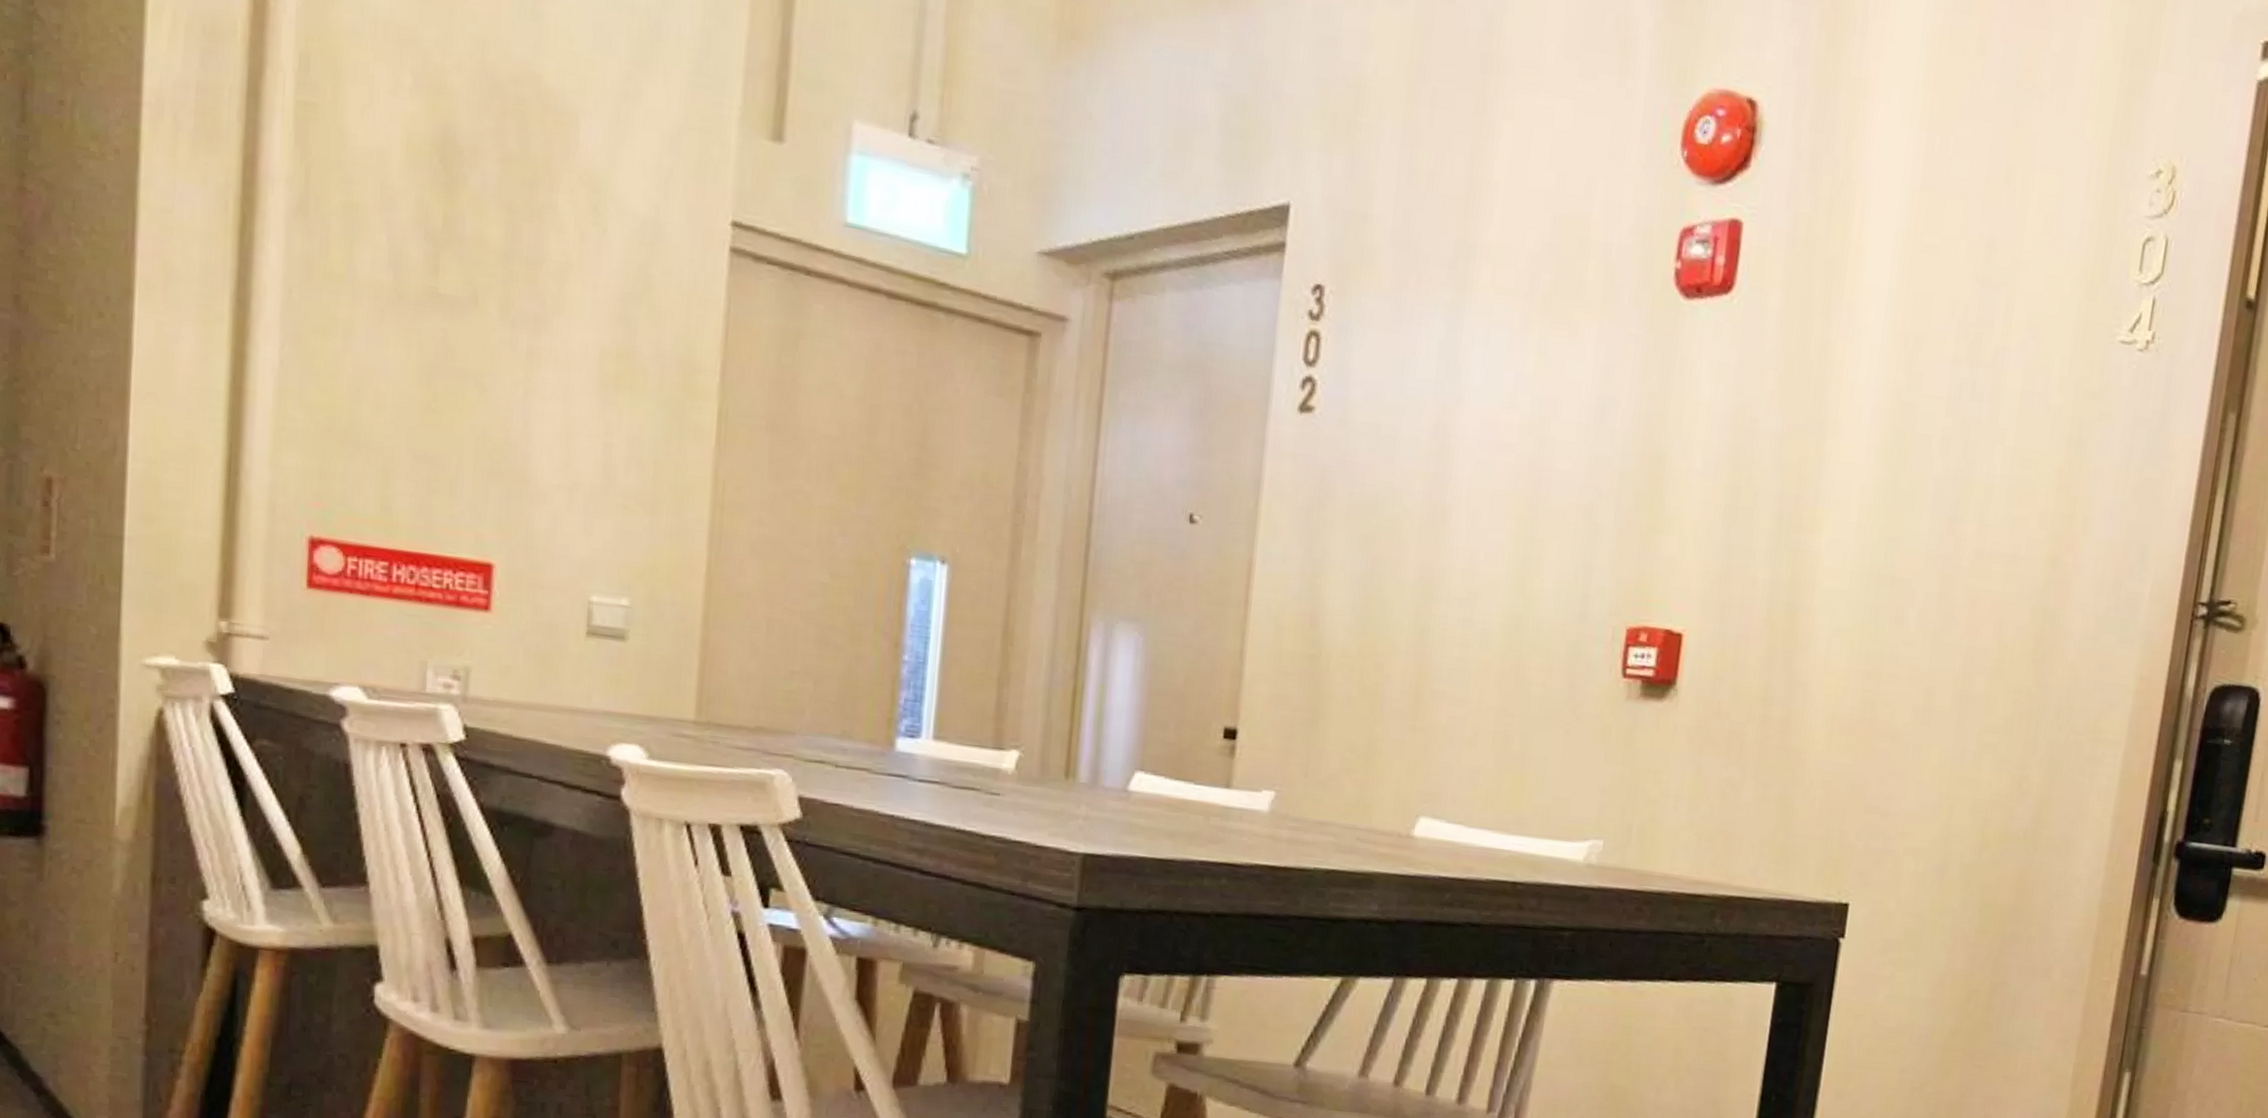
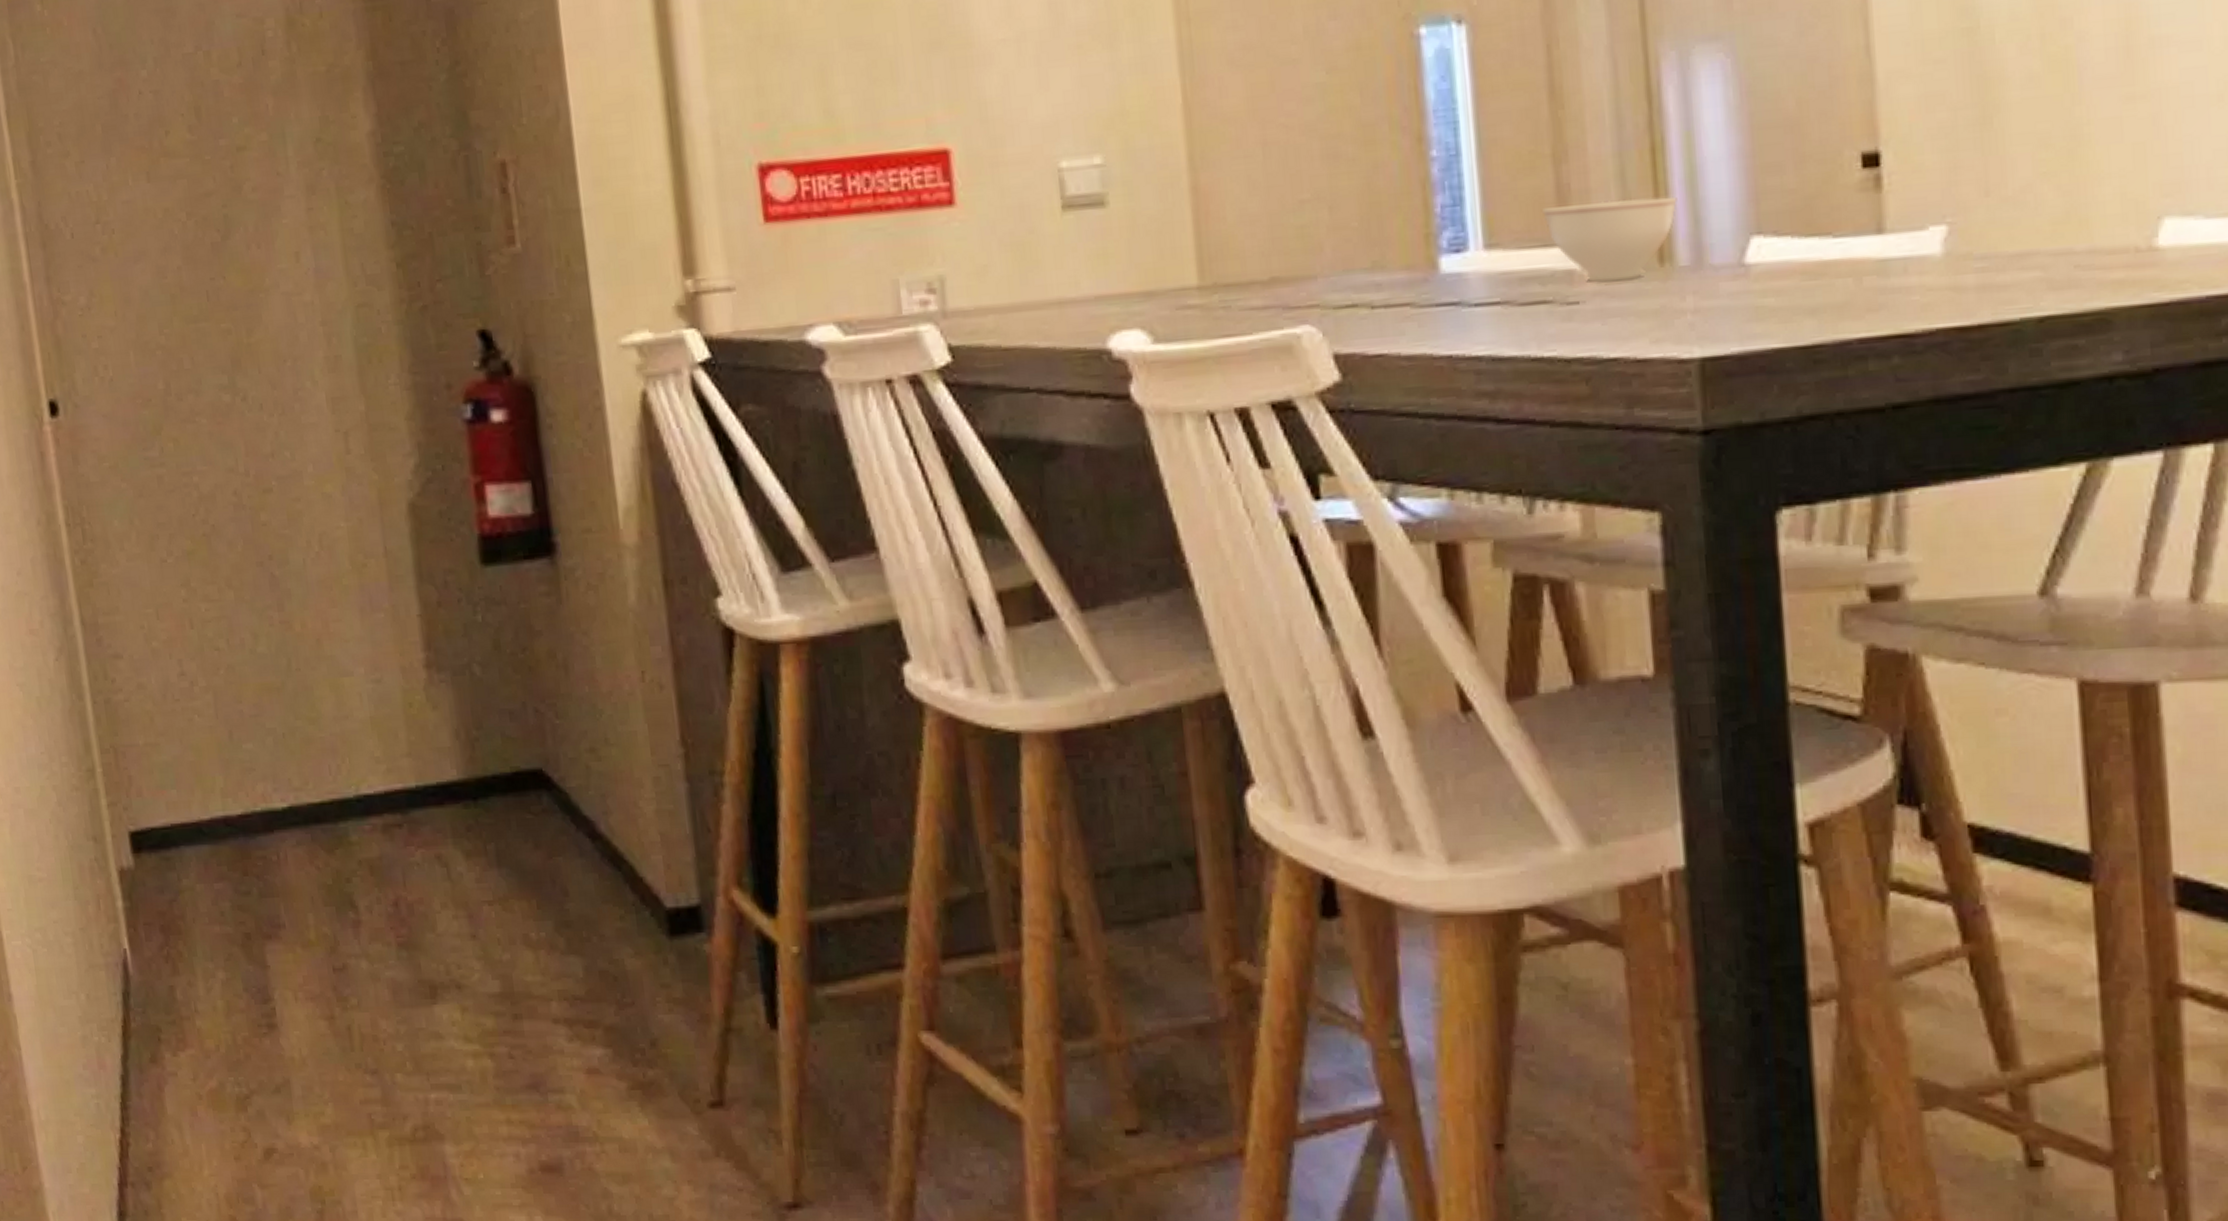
bowl: none [983,718,1086,786] -> present [1542,196,1677,284]

